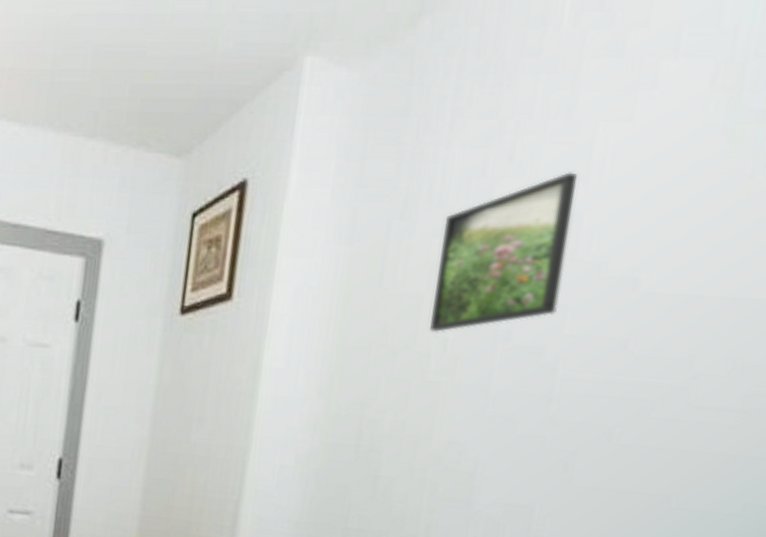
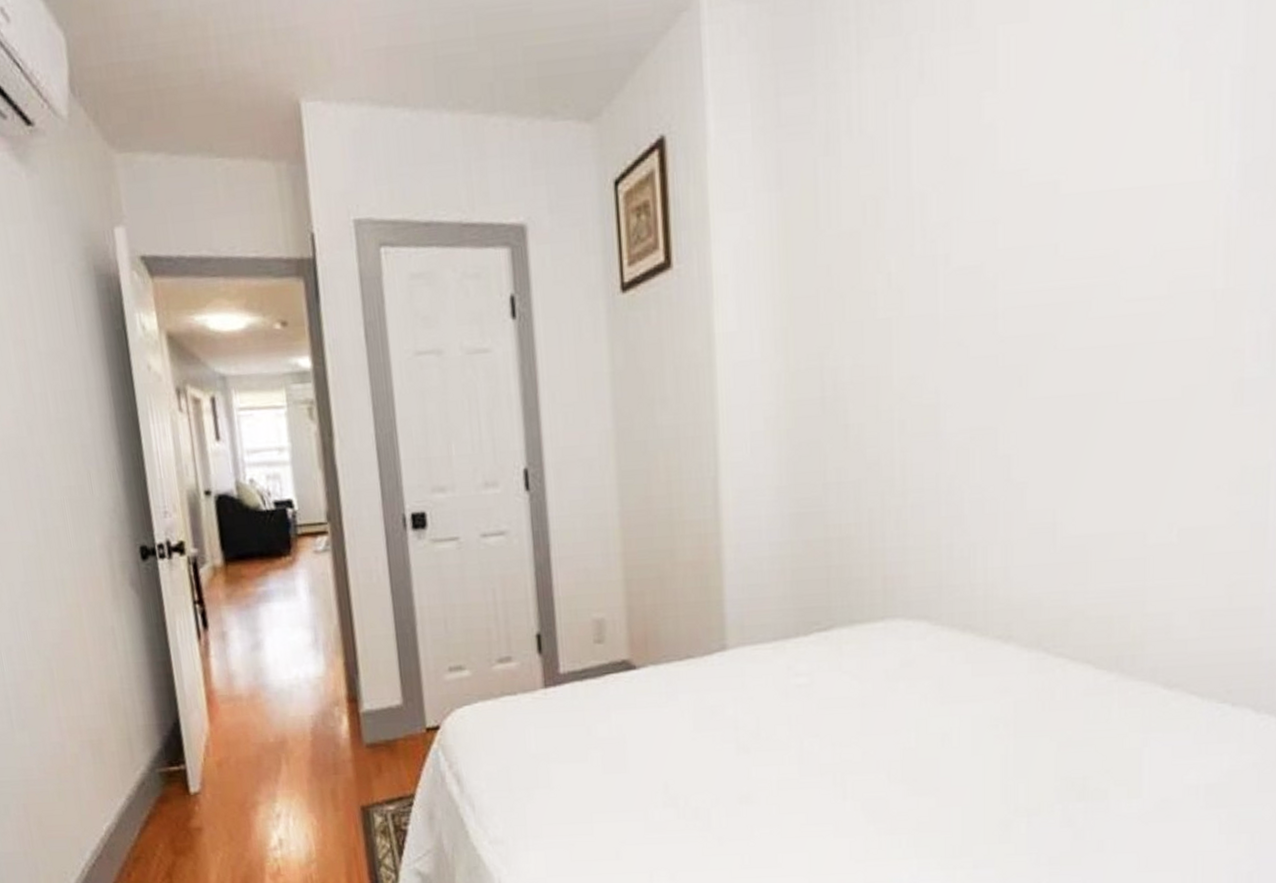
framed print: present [430,172,579,333] -> none [868,81,988,269]

